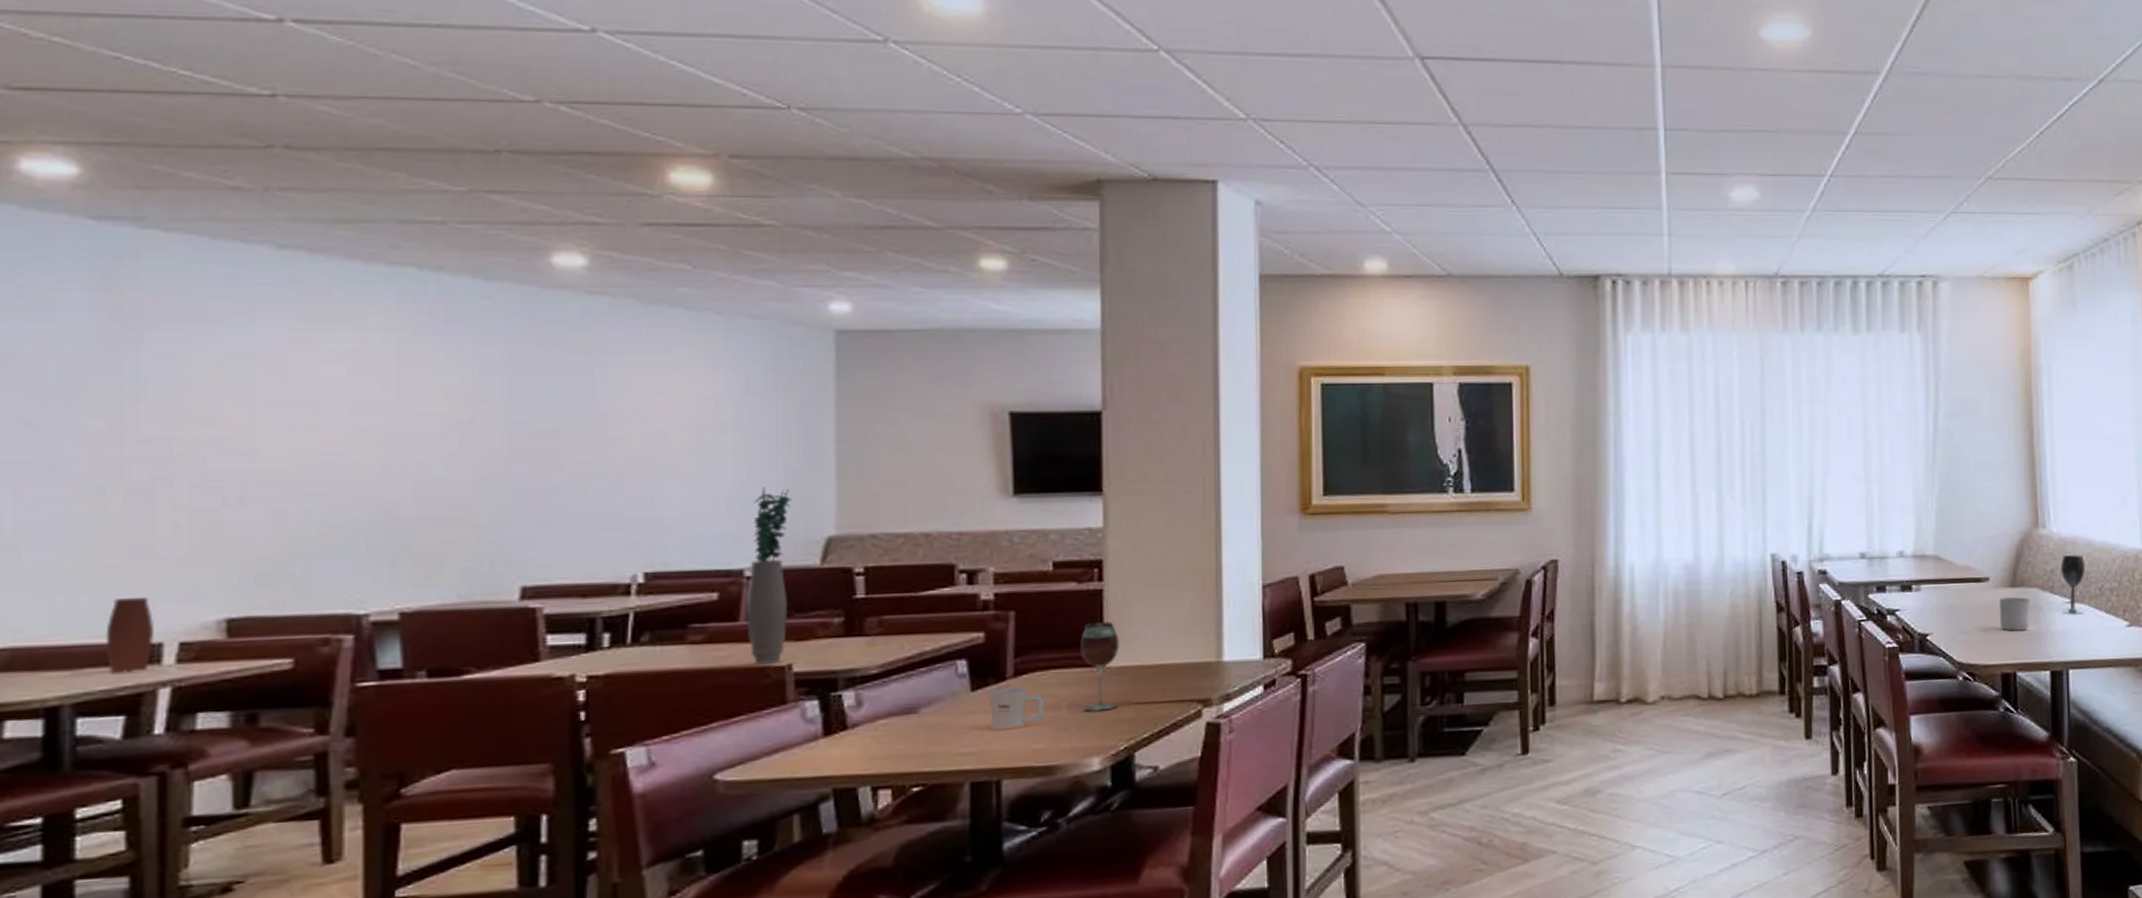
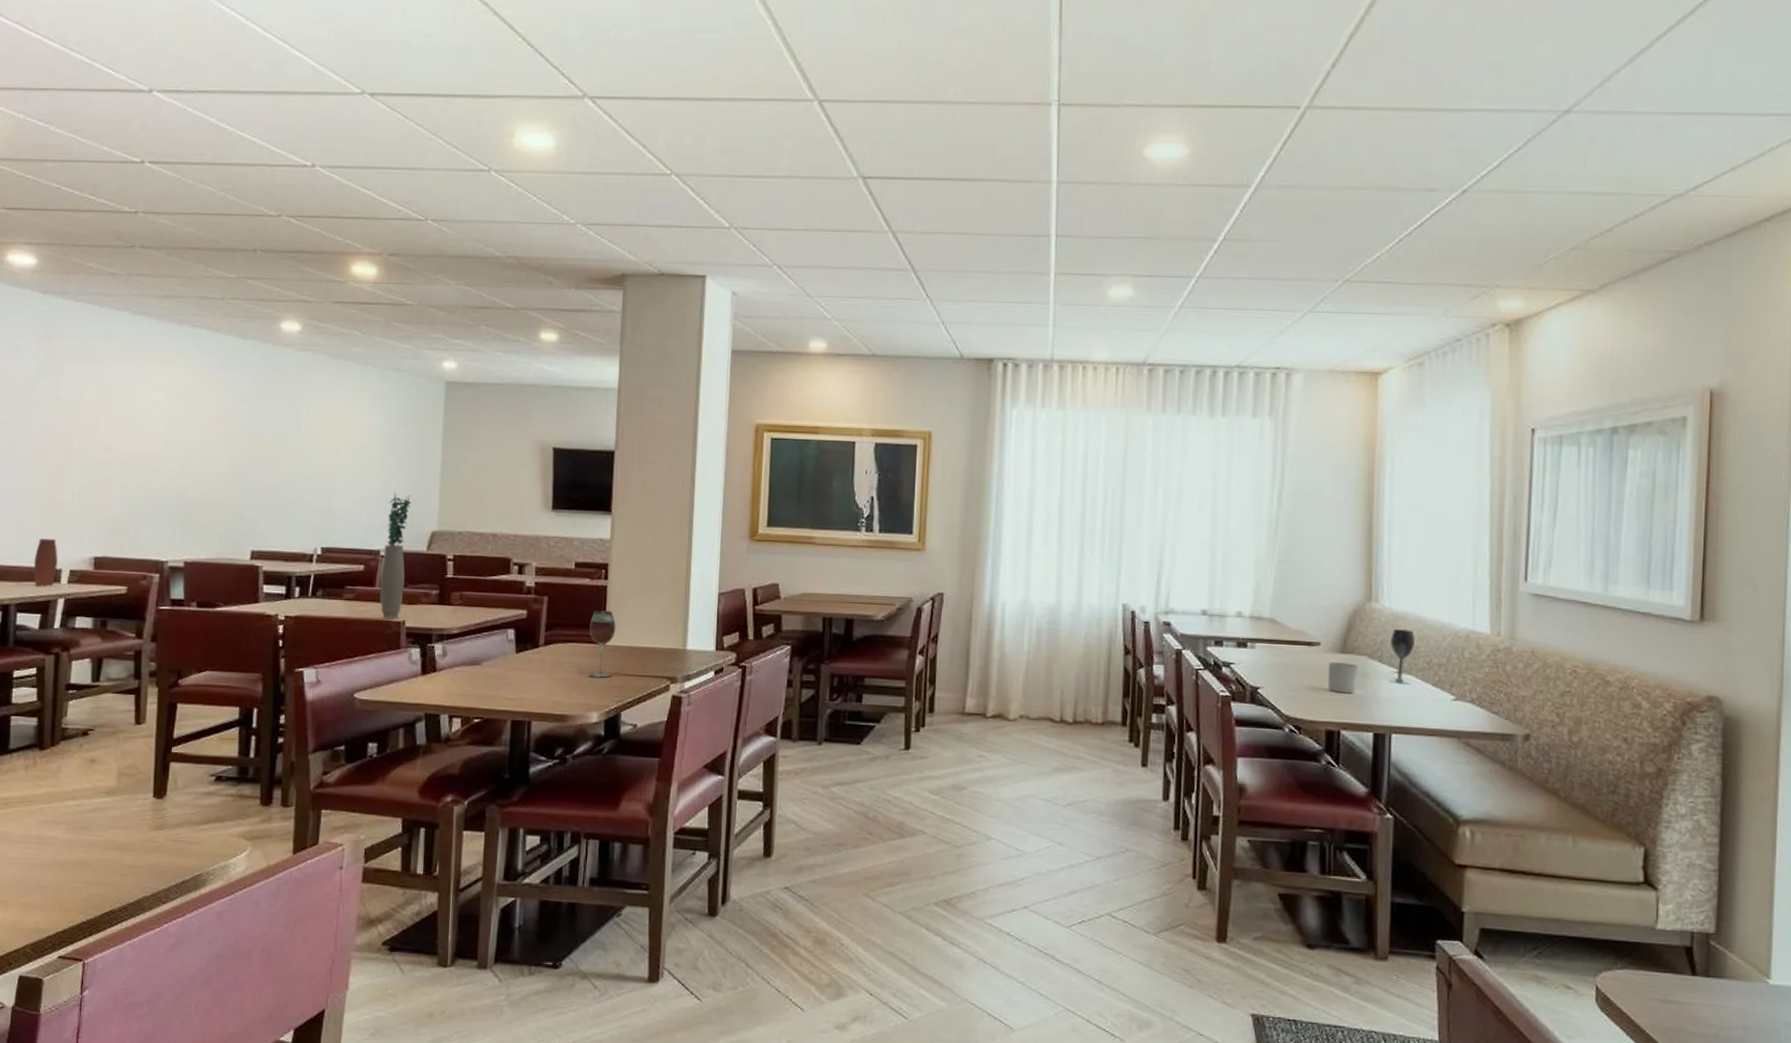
mug: present [987,687,1045,731] -> none [526,653,564,685]

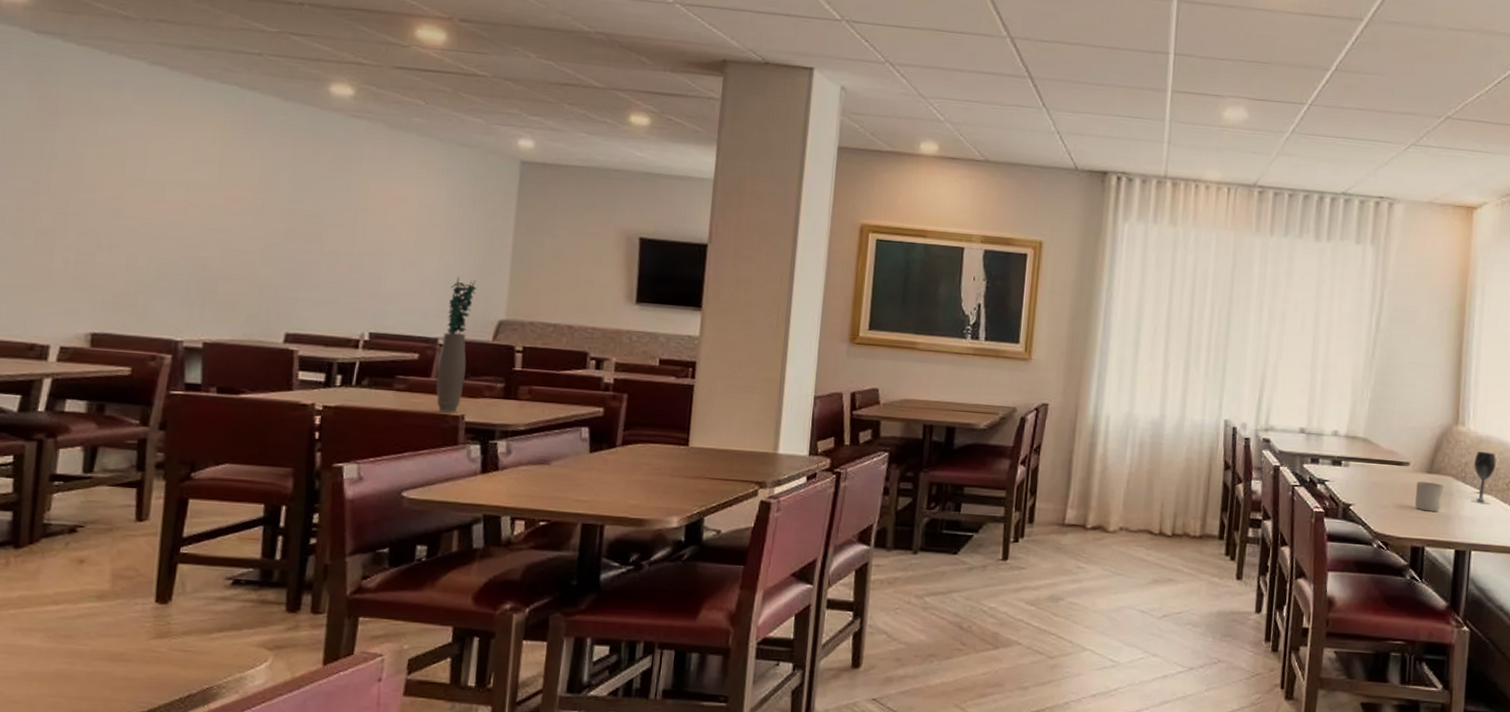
vase: present [33,539,58,588] -> none [14,310,46,366]
wineglass: present [589,610,616,678] -> none [671,410,702,481]

